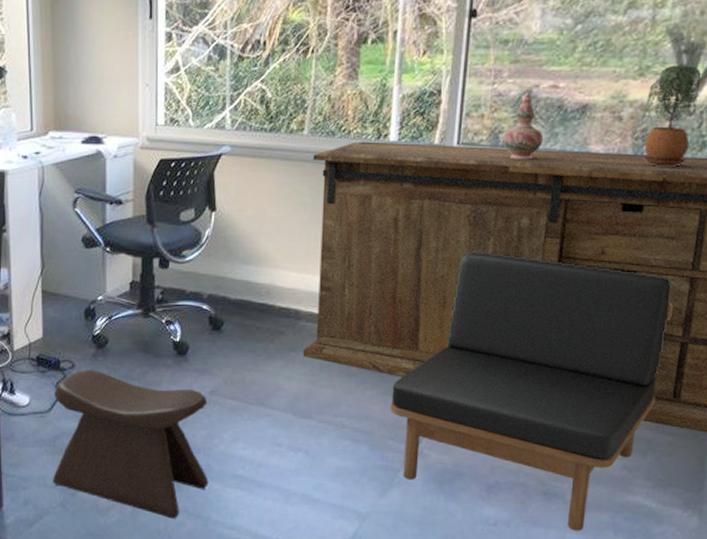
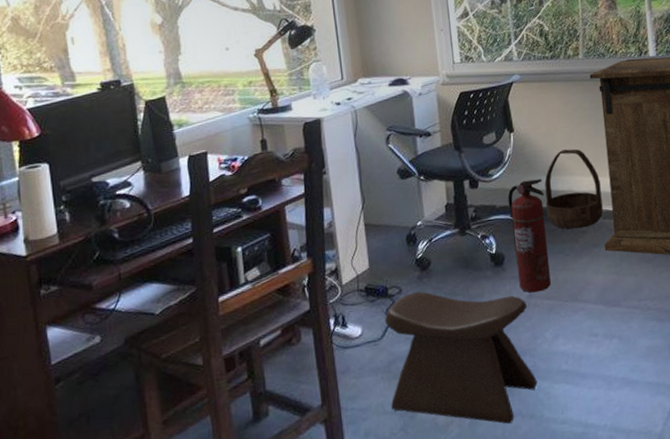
fire extinguisher: none [200,267,242,390] -> present [507,179,551,293]
basket: none [241,238,308,328] -> present [544,149,603,230]

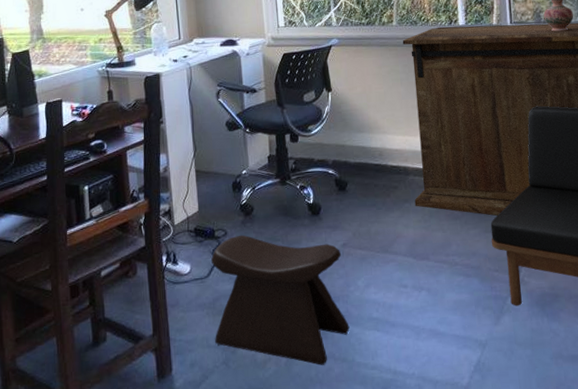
fire extinguisher: present [507,179,551,293] -> none [325,136,364,242]
basket: present [544,149,603,230] -> none [359,109,414,185]

